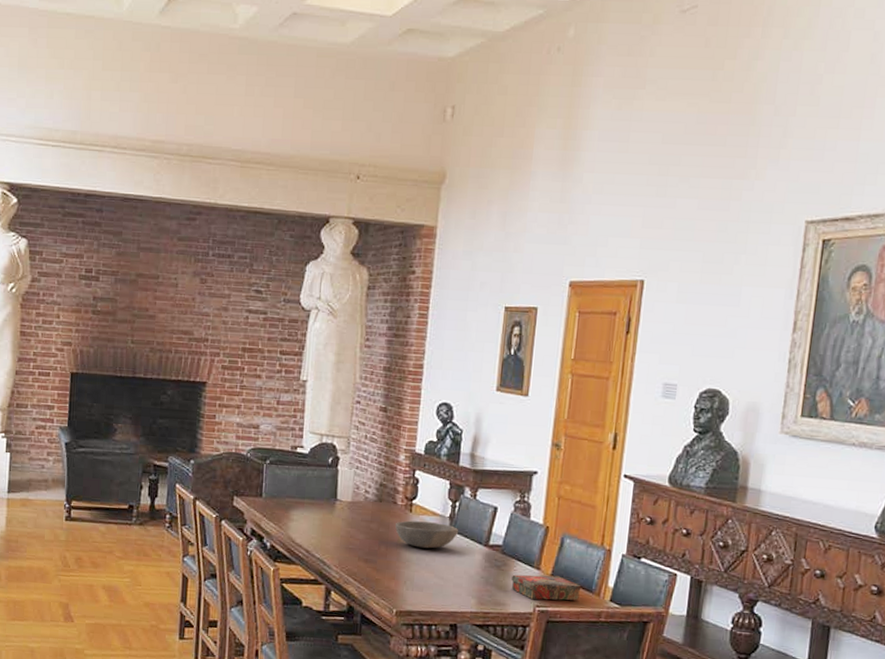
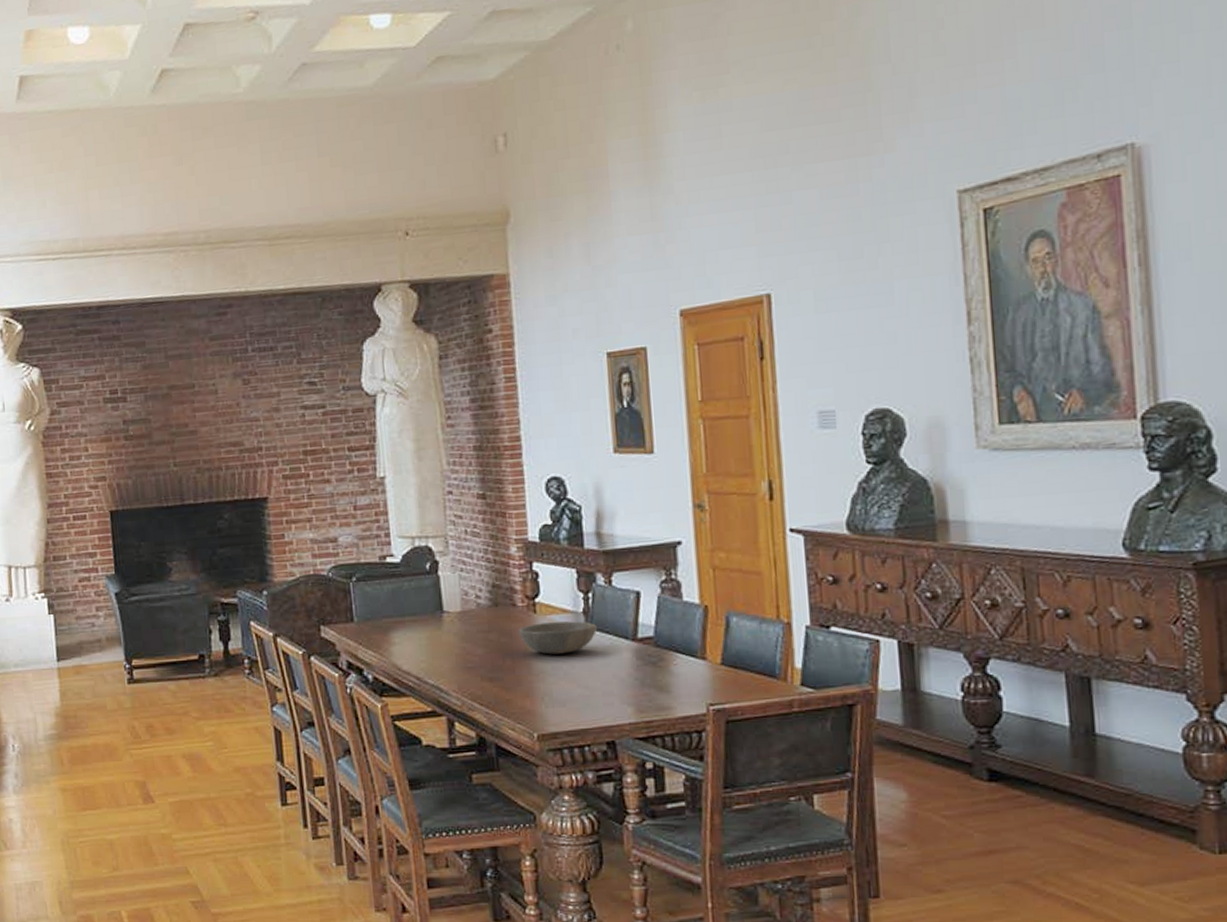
book: present [511,574,581,601] -> none [673,664,762,697]

